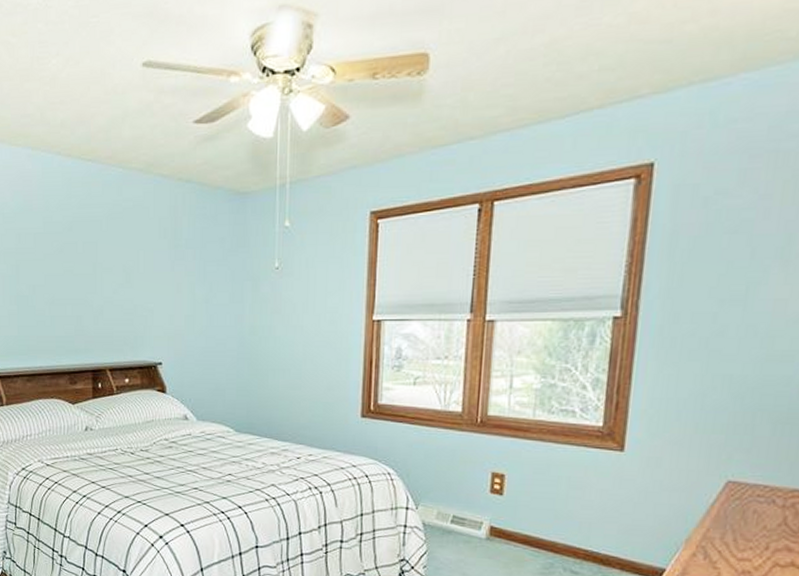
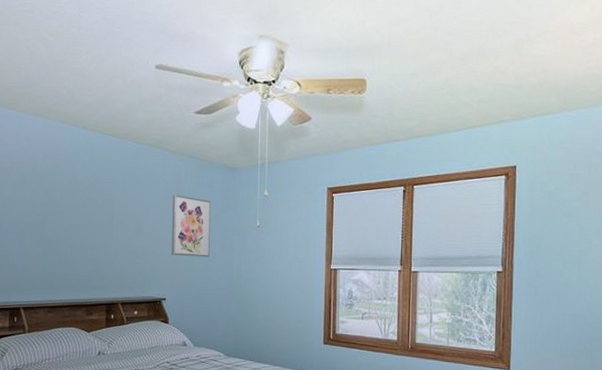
wall art: none [168,232,216,311] -> present [171,194,211,257]

